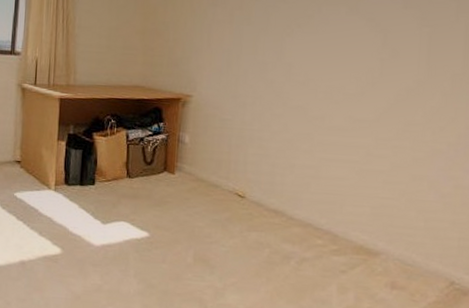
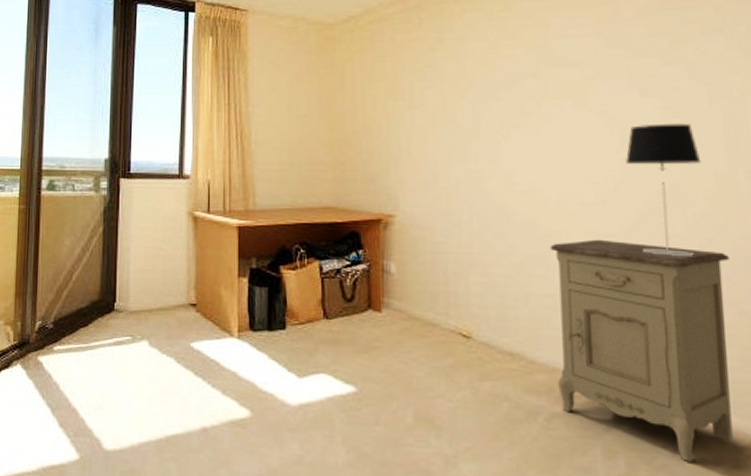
nightstand: none [309,123,454,298] -> present [549,239,733,462]
table lamp: none [384,31,444,141] -> present [626,123,702,258]

